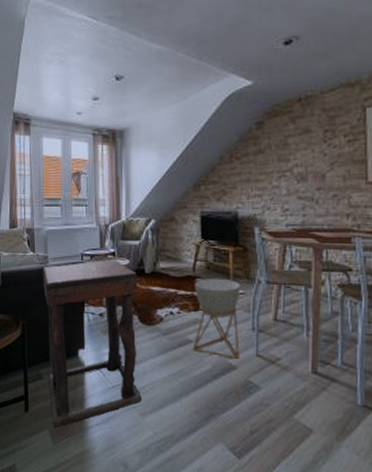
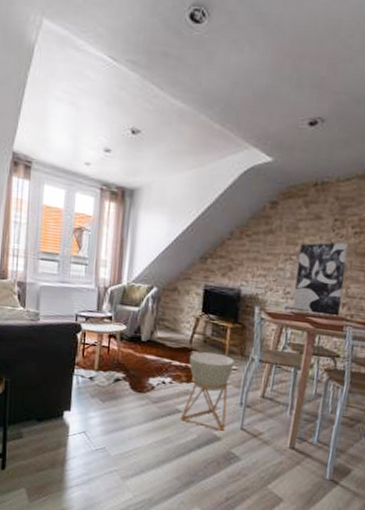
side table: present [43,259,142,429] -> none [29,323,133,487]
wall art: none [292,152,345,228] -> present [292,242,349,317]

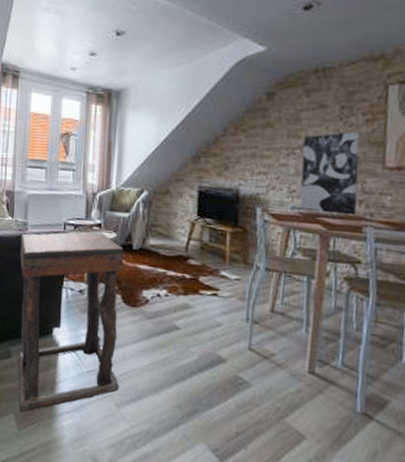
side table: none [29,323,133,487] -> present [18,231,124,413]
planter: present [181,351,235,432] -> none [180,260,237,353]

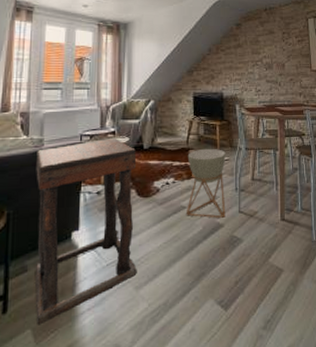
planter: none [180,260,237,353] -> present [187,148,226,219]
wall art: present [299,131,361,216] -> none [262,48,299,104]

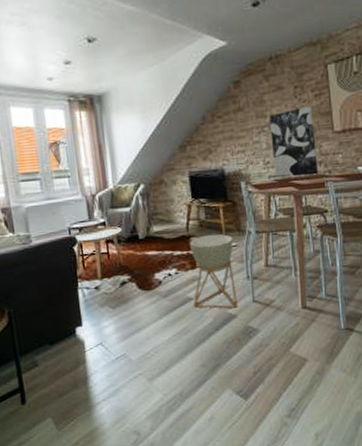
side table: present [35,137,137,325] -> none [26,229,148,414]
wall art: none [262,48,299,104] -> present [269,105,319,178]

